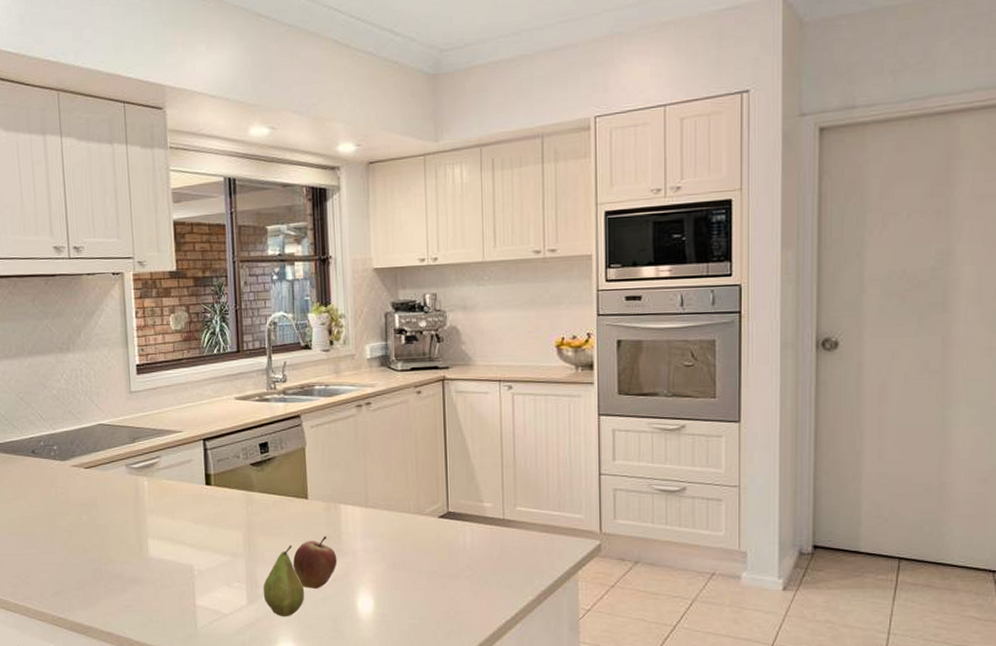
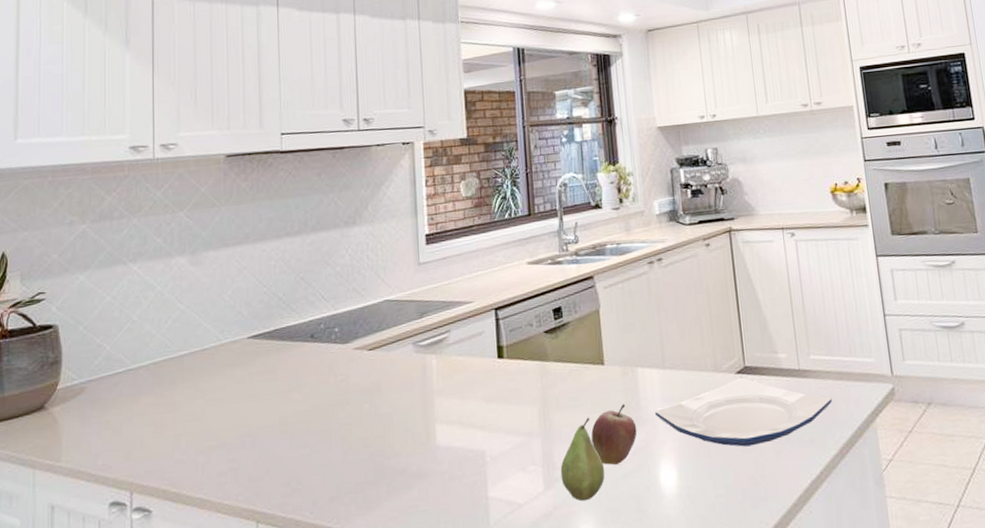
plate: none [356,522,534,585] -> present [655,377,832,447]

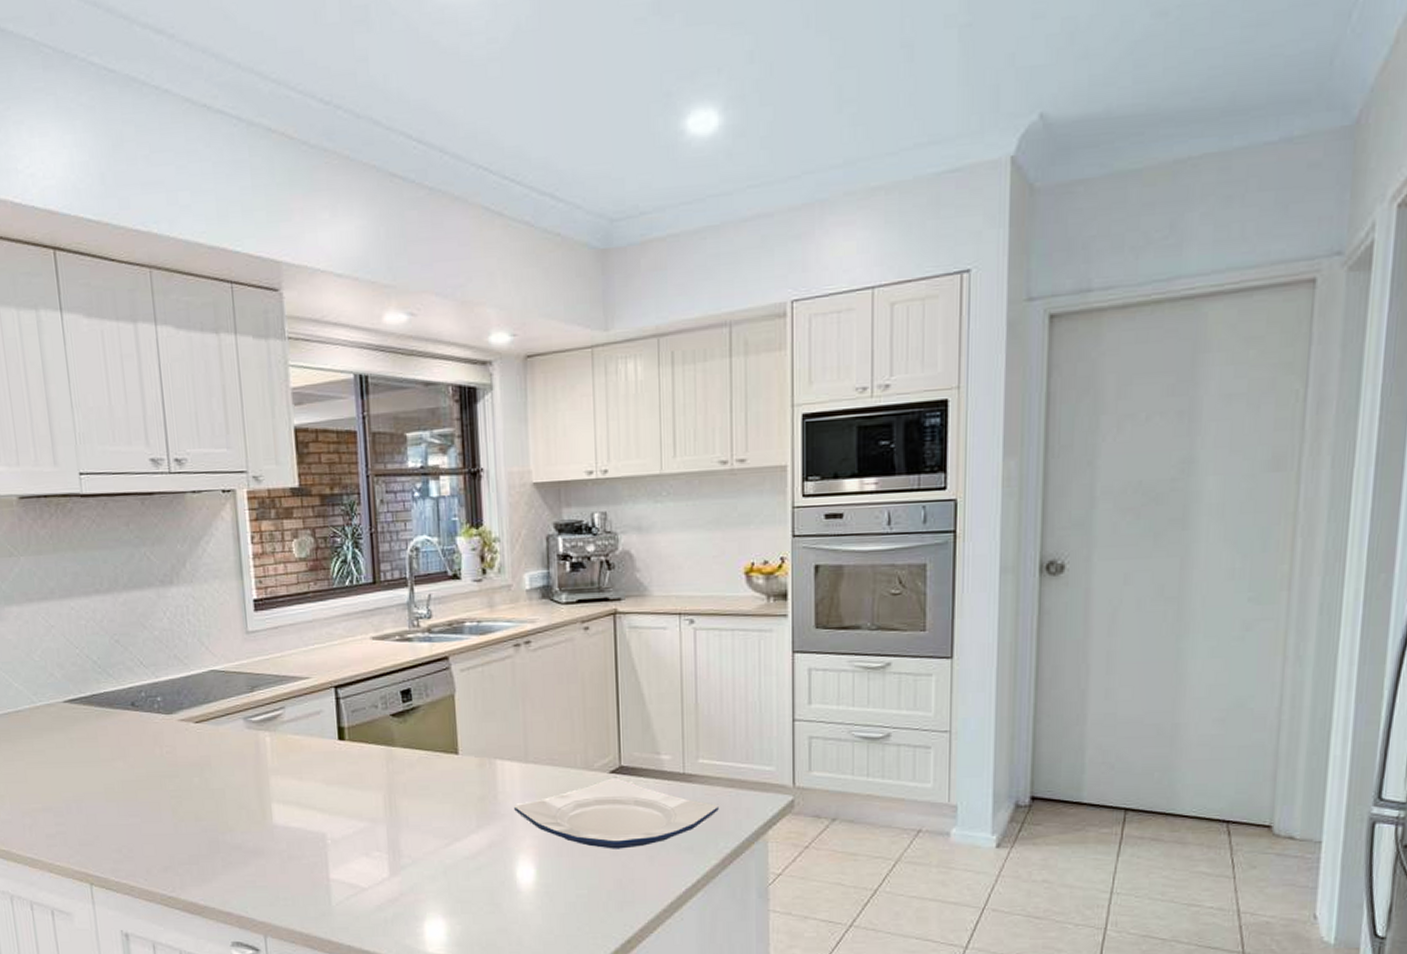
fruit: present [560,417,605,502] -> none [407,807,456,890]
fruit: present [591,404,637,465] -> none [442,796,493,857]

